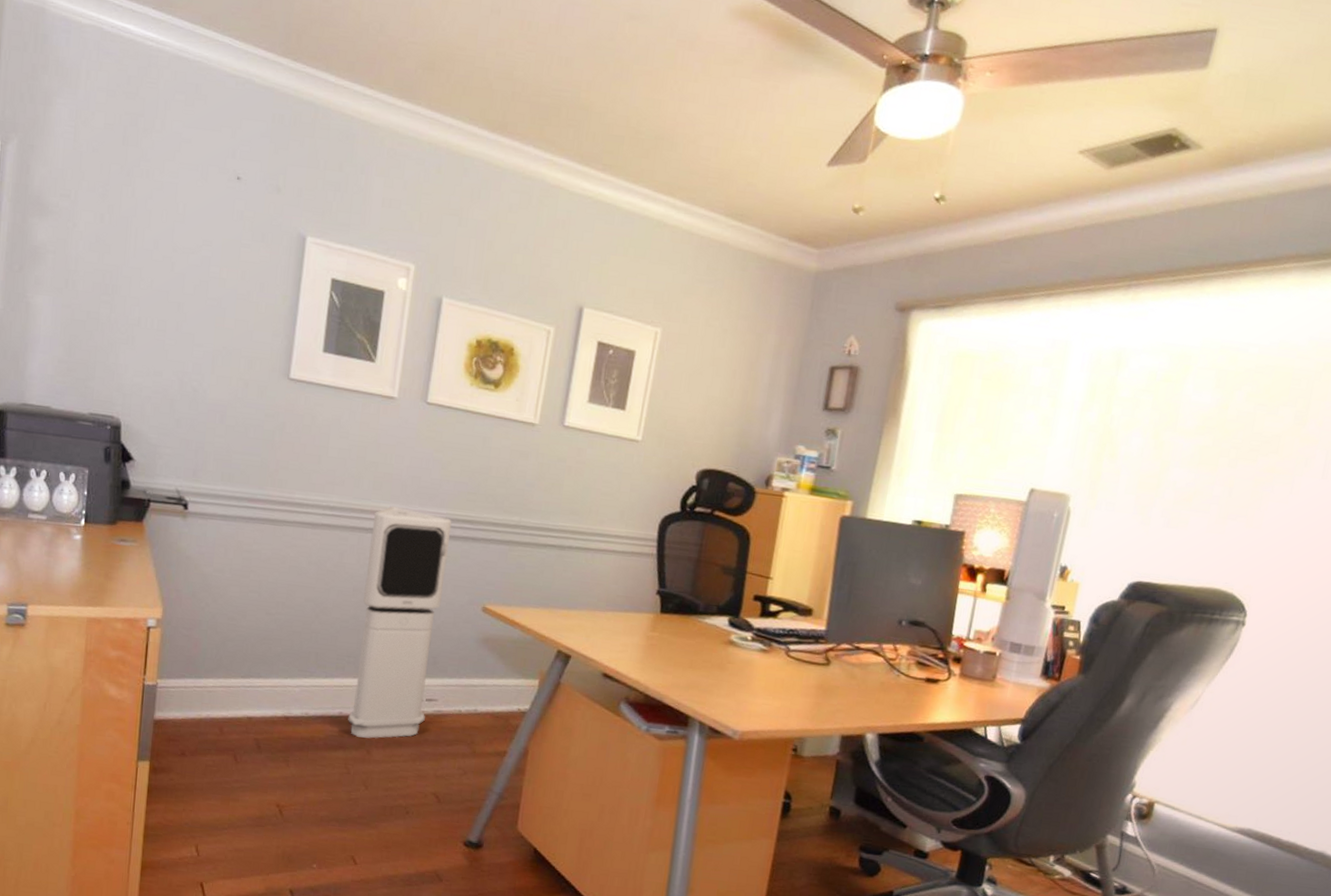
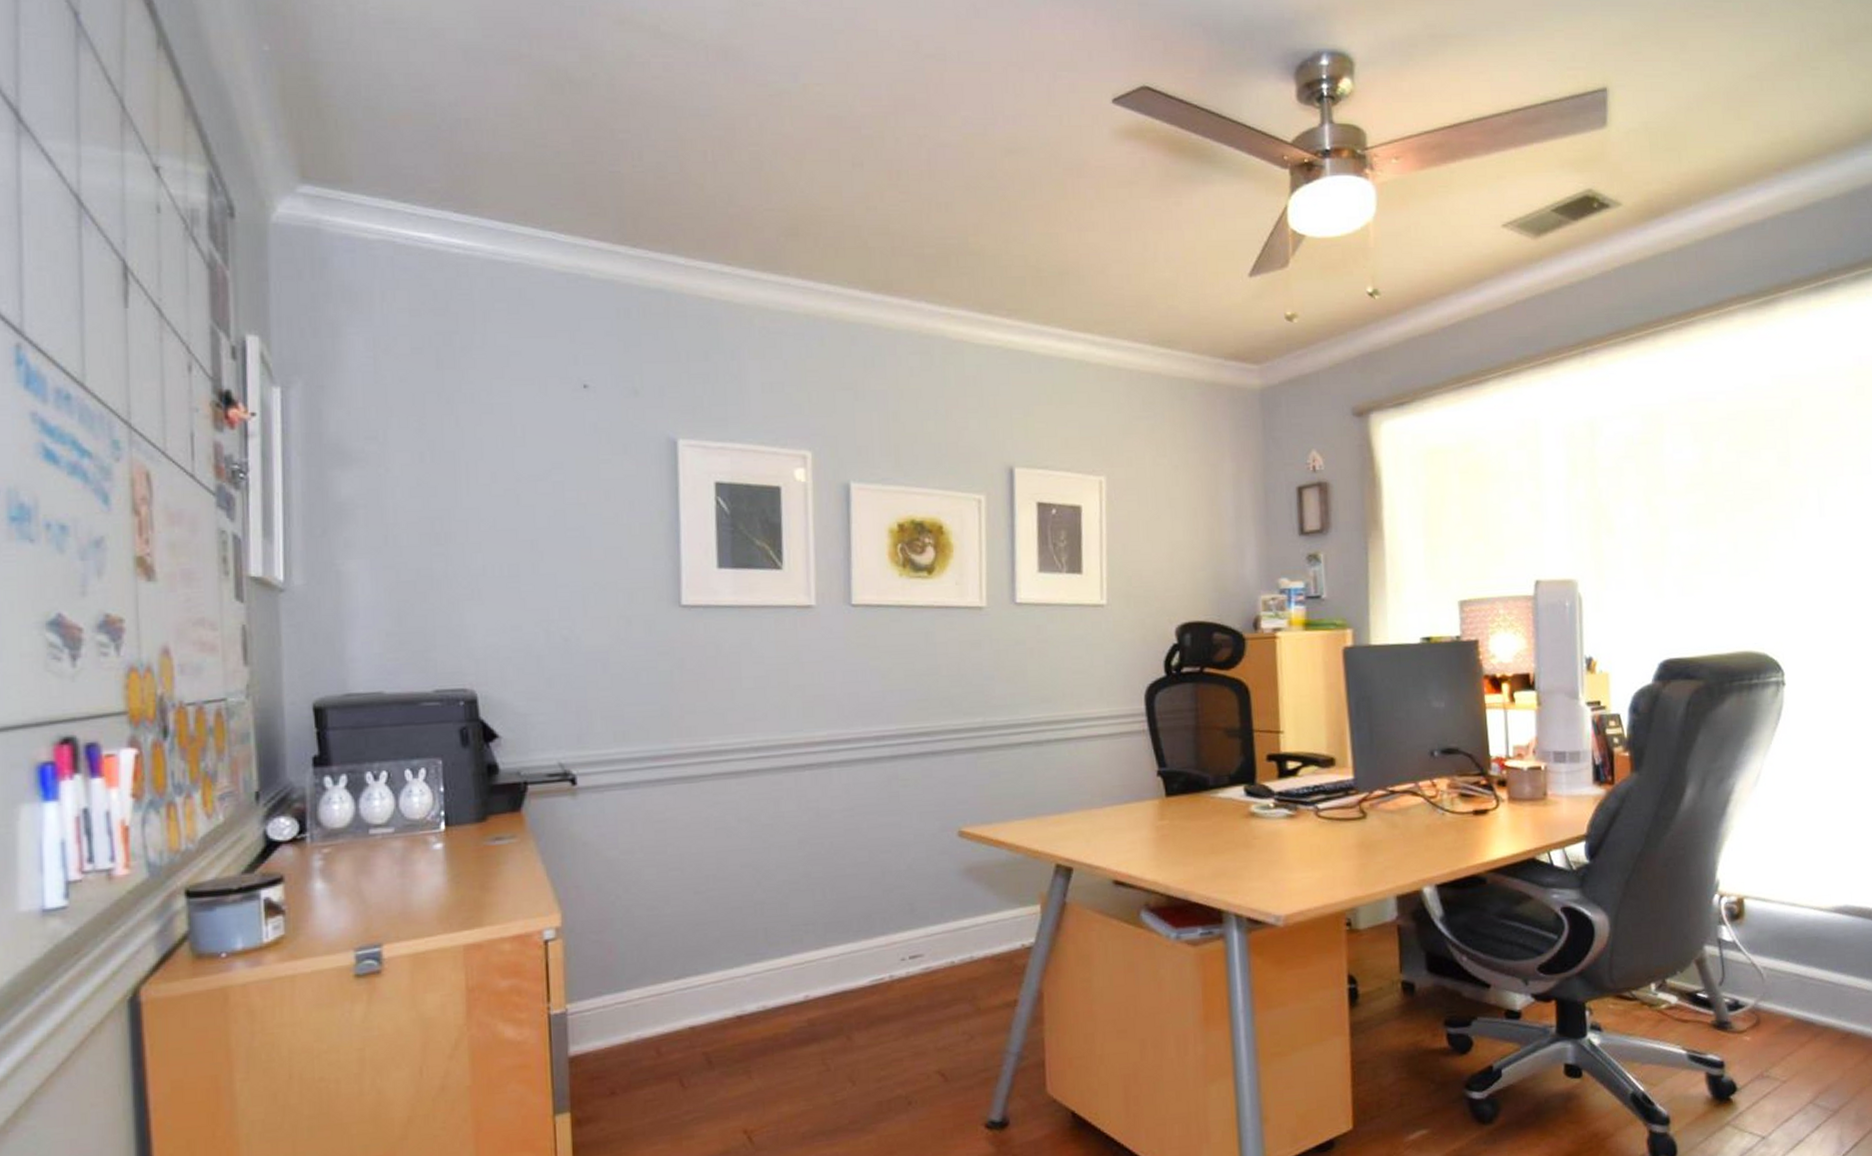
air purifier: present [348,505,452,739] -> none [809,732,912,1022]

